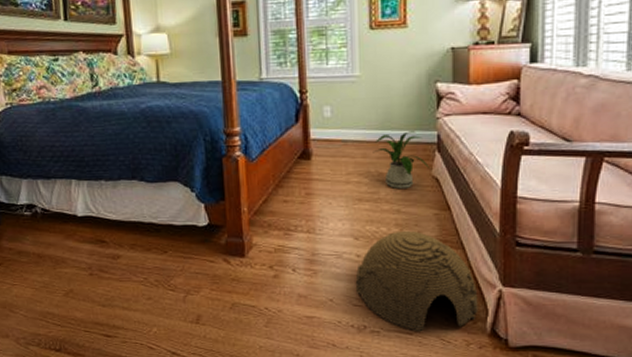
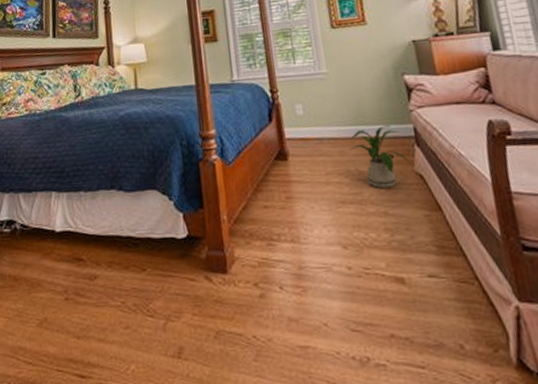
woven basket: present [355,230,478,332] -> none [349,235,497,365]

